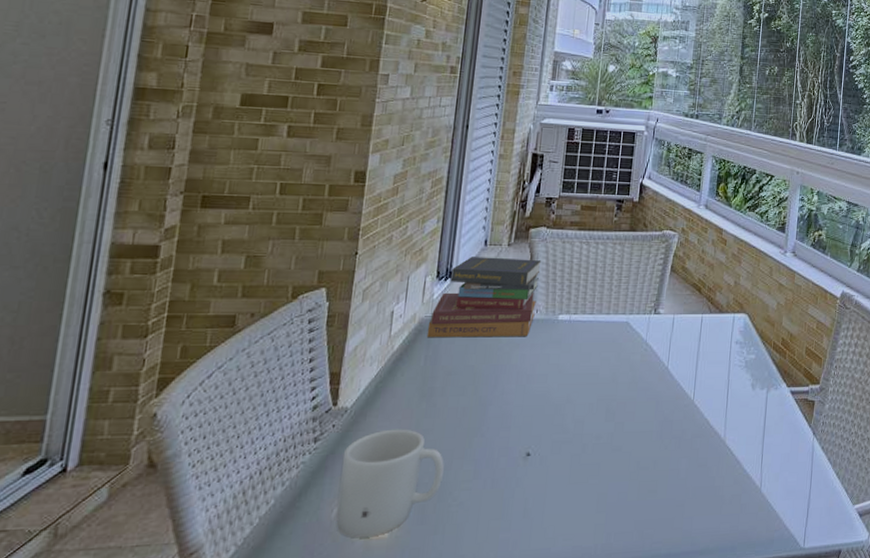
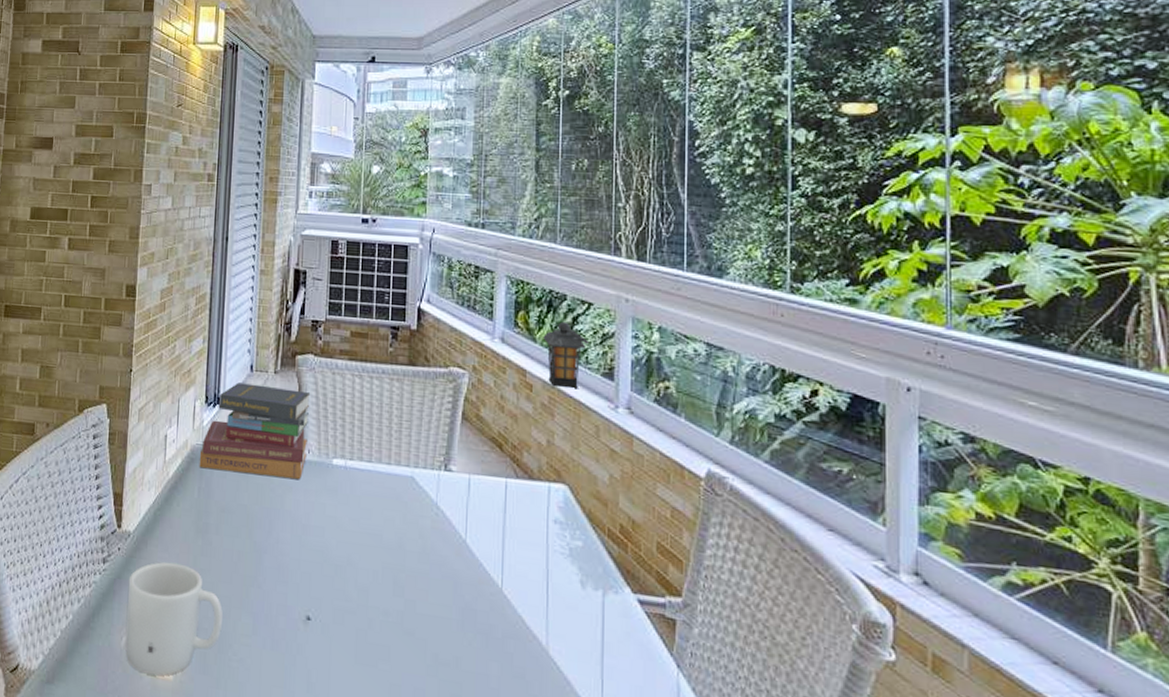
lantern: none [737,190,770,241] -> present [543,321,590,389]

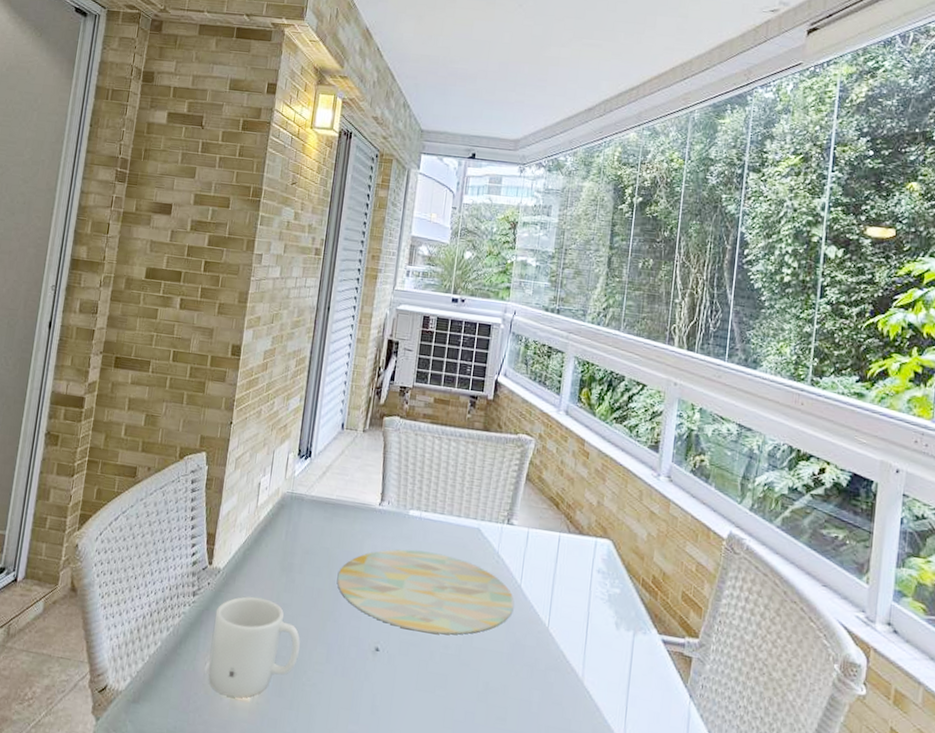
books: present [199,382,311,479] -> none [288,438,395,527]
decorative tray: none [258,503,460,600] -> present [337,549,515,635]
lantern: present [543,321,590,389] -> none [601,399,641,459]

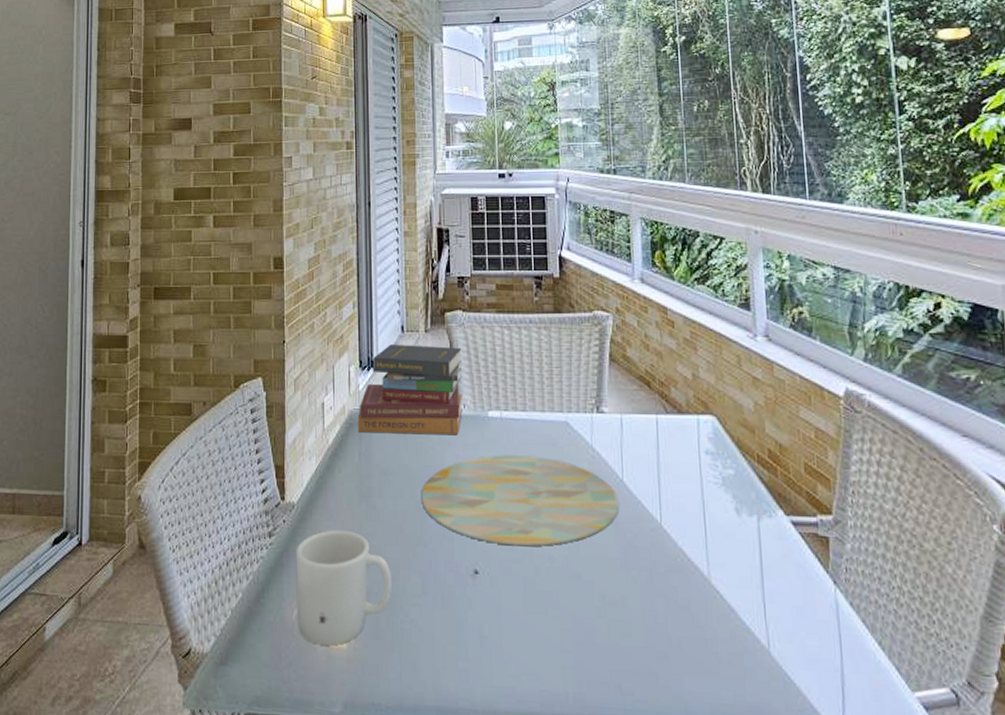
books: none [288,438,395,527] -> present [357,344,463,434]

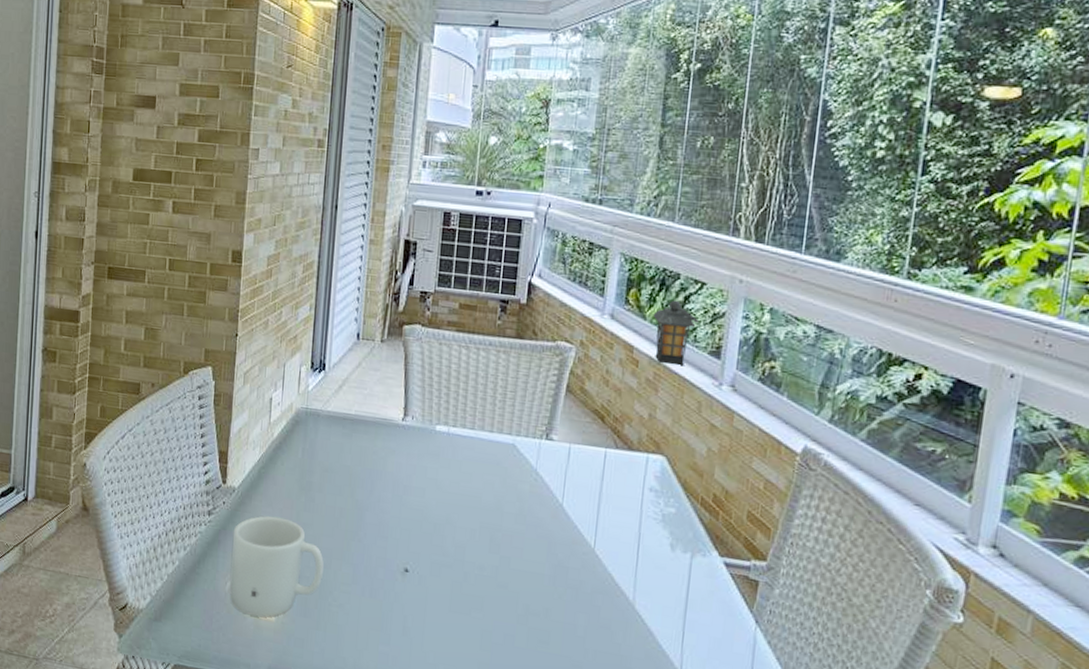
books: present [357,344,463,434] -> none [303,350,417,443]
decorative tray: present [421,455,619,547] -> none [360,467,556,556]
lantern: none [680,257,725,322] -> present [653,300,700,366]

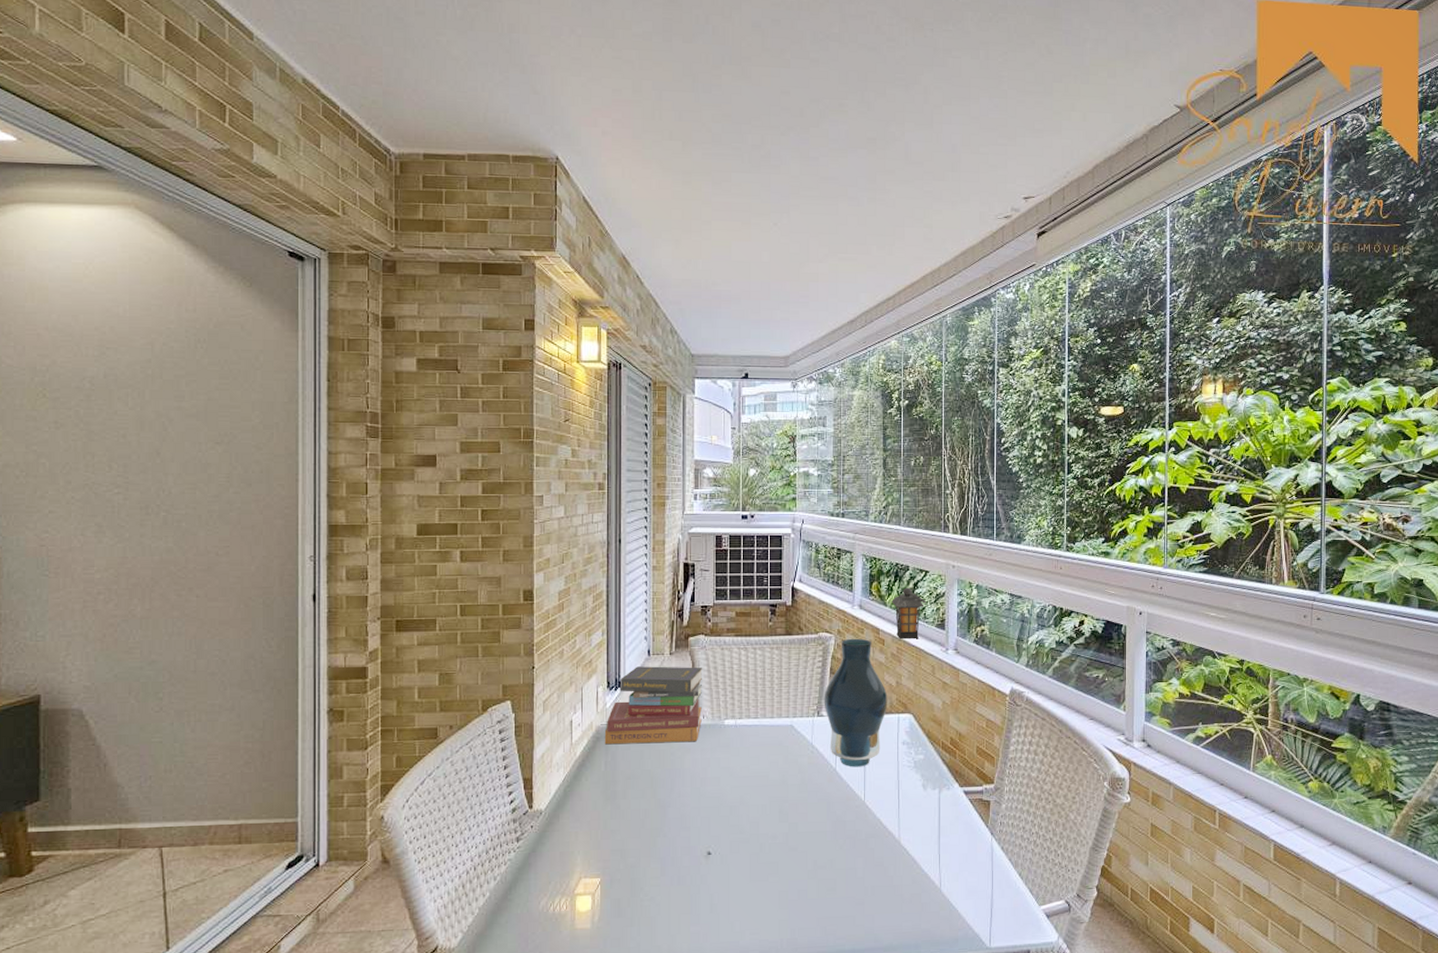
mug: present [229,516,325,618] -> none [543,829,634,928]
books: none [303,350,417,443] -> present [604,666,703,745]
vase: none [554,352,636,508] -> present [824,638,888,767]

